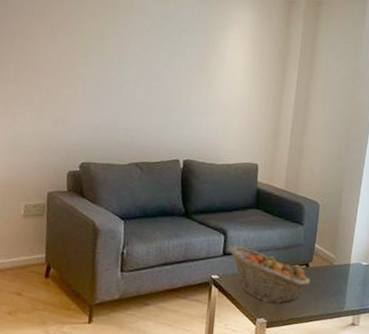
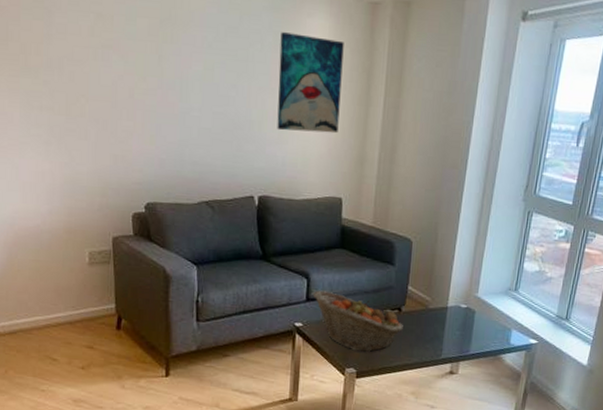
wall art: none [202,21,264,108] -> present [277,32,344,134]

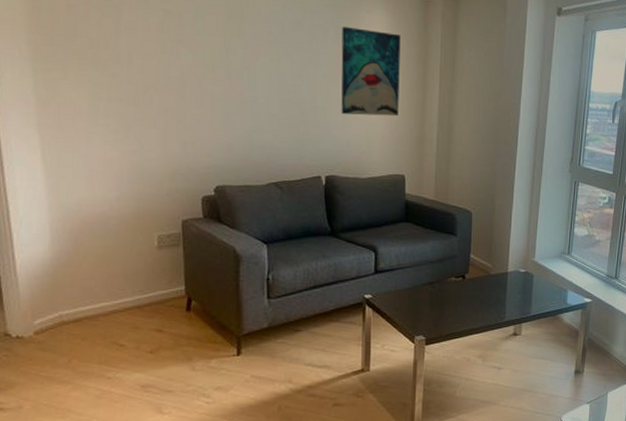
fruit basket: present [312,290,403,353] -> none [380,262,468,320]

